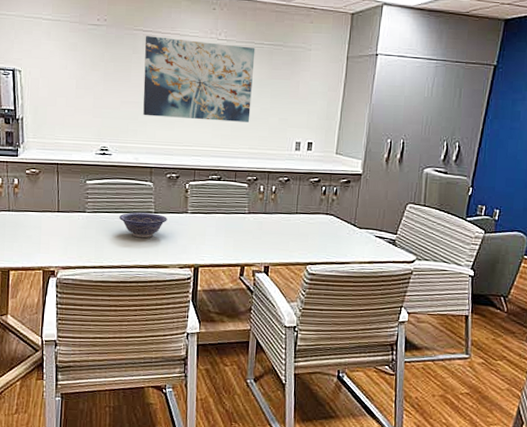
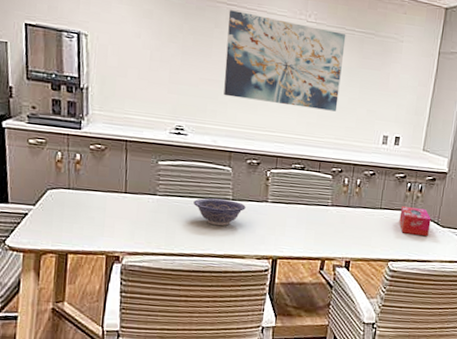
tissue box: none [315,209,348,239] -> present [399,205,431,237]

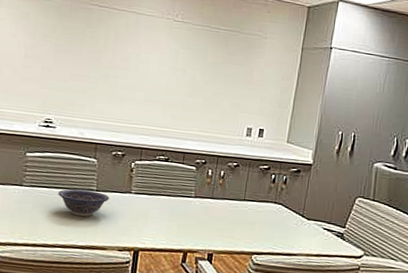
wall art: present [223,10,346,112] -> none [92,11,212,105]
tissue box: present [399,205,431,237] -> none [263,197,296,229]

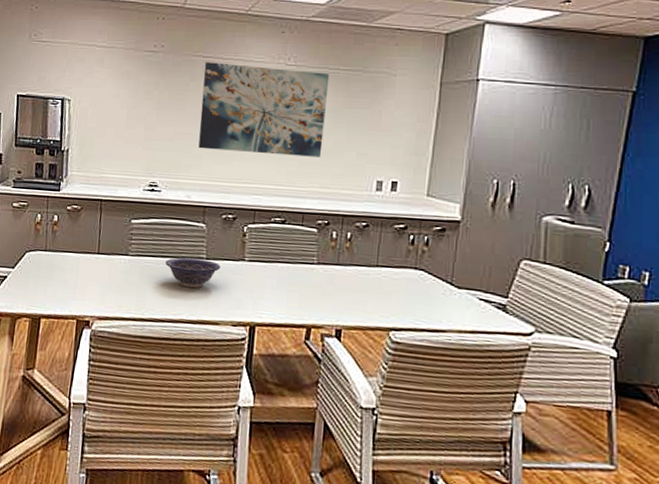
wall art: none [92,11,212,105] -> present [198,62,330,157]

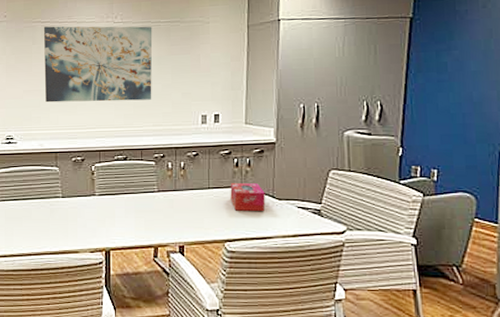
decorative bowl: present [165,257,221,289] -> none [27,198,75,224]
tissue box: none [401,262,443,300] -> present [230,182,266,212]

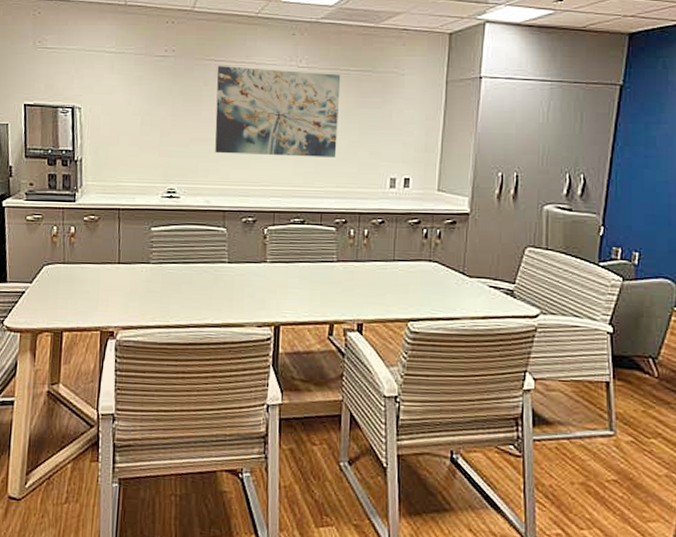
tissue box: present [230,182,266,212] -> none [416,255,455,290]

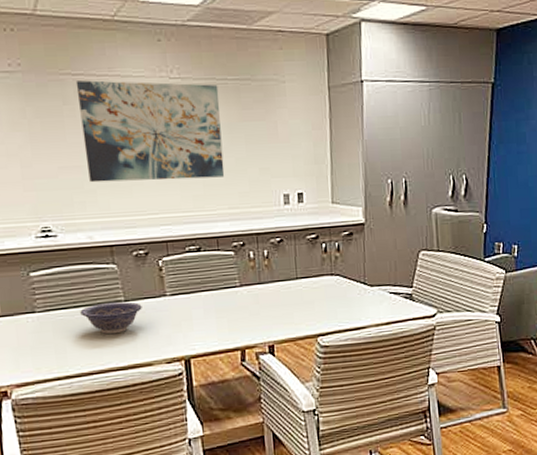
decorative bowl: none [188,262,243,293] -> present [80,301,142,335]

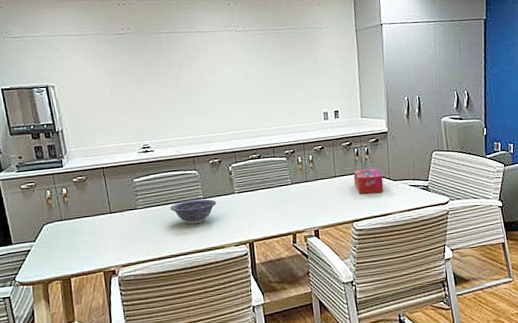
wall art: present [75,80,225,183] -> none [168,34,278,111]
tissue box: none [319,270,357,302] -> present [353,168,384,194]

